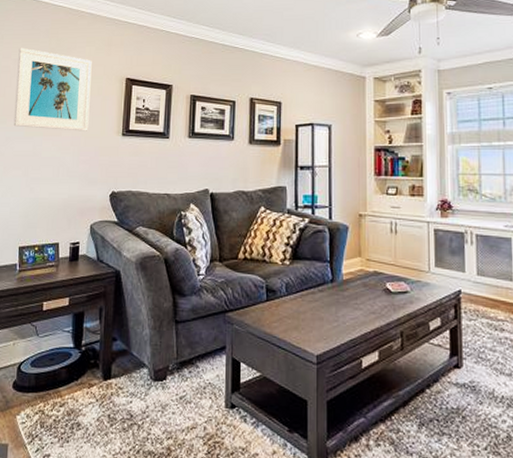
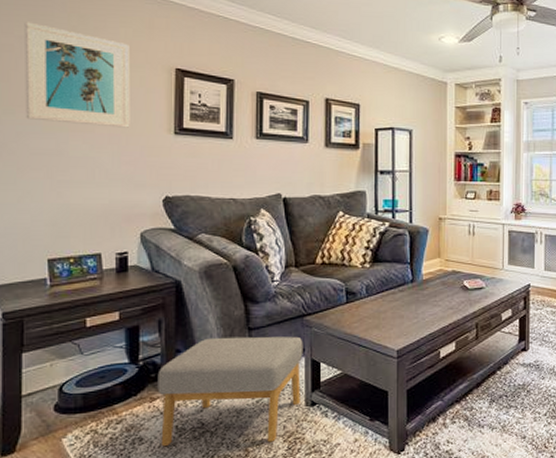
footstool: none [95,328,225,443] -> present [157,336,303,447]

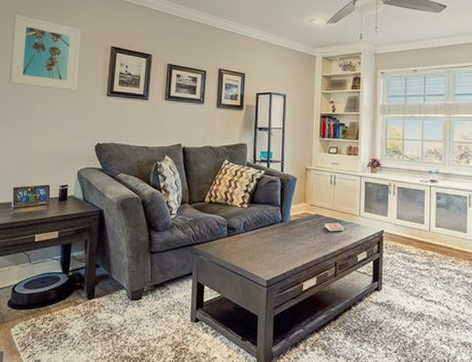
footstool: present [157,336,303,447] -> none [80,257,192,350]

